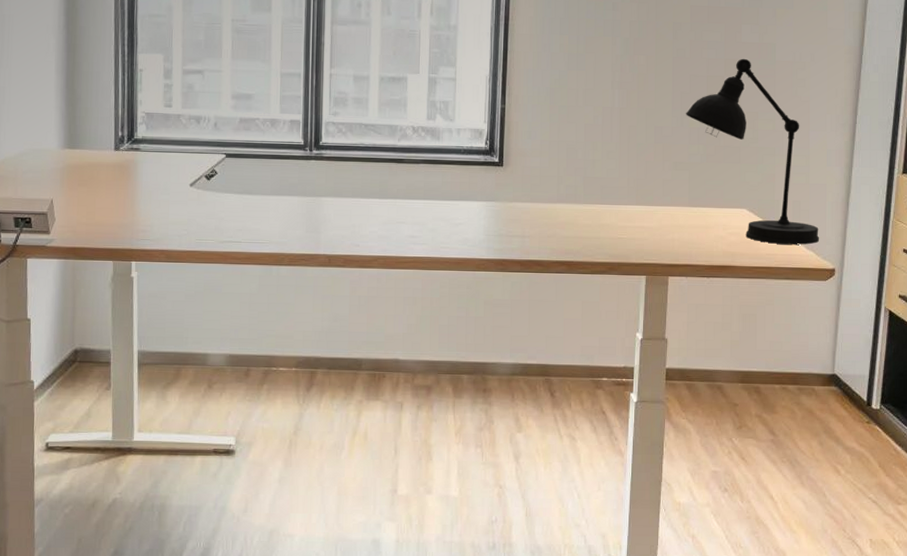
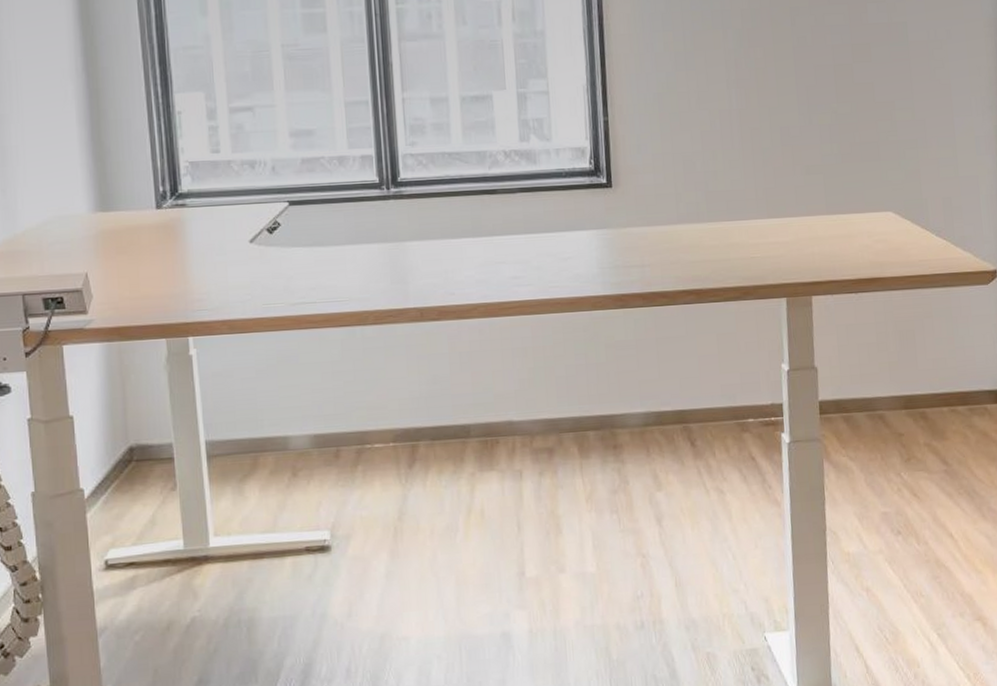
desk lamp: present [686,58,820,245] -> none [814,41,977,248]

